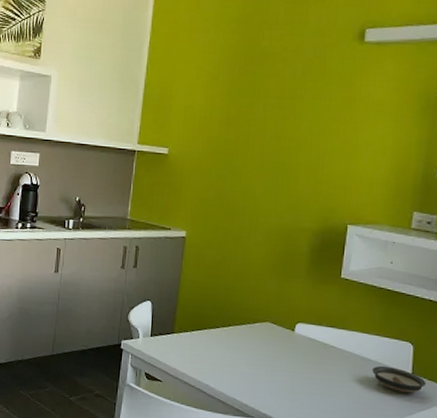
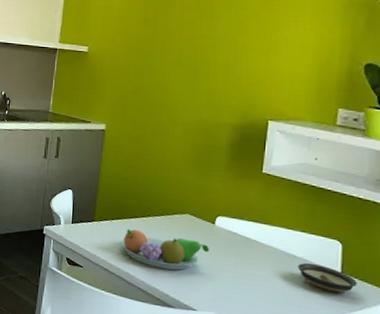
fruit bowl: none [200,340,288,380] -> present [120,229,209,271]

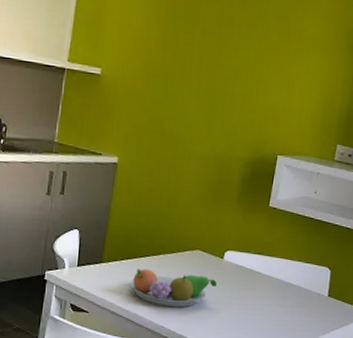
saucer: present [298,262,357,293] -> none [293,289,340,314]

